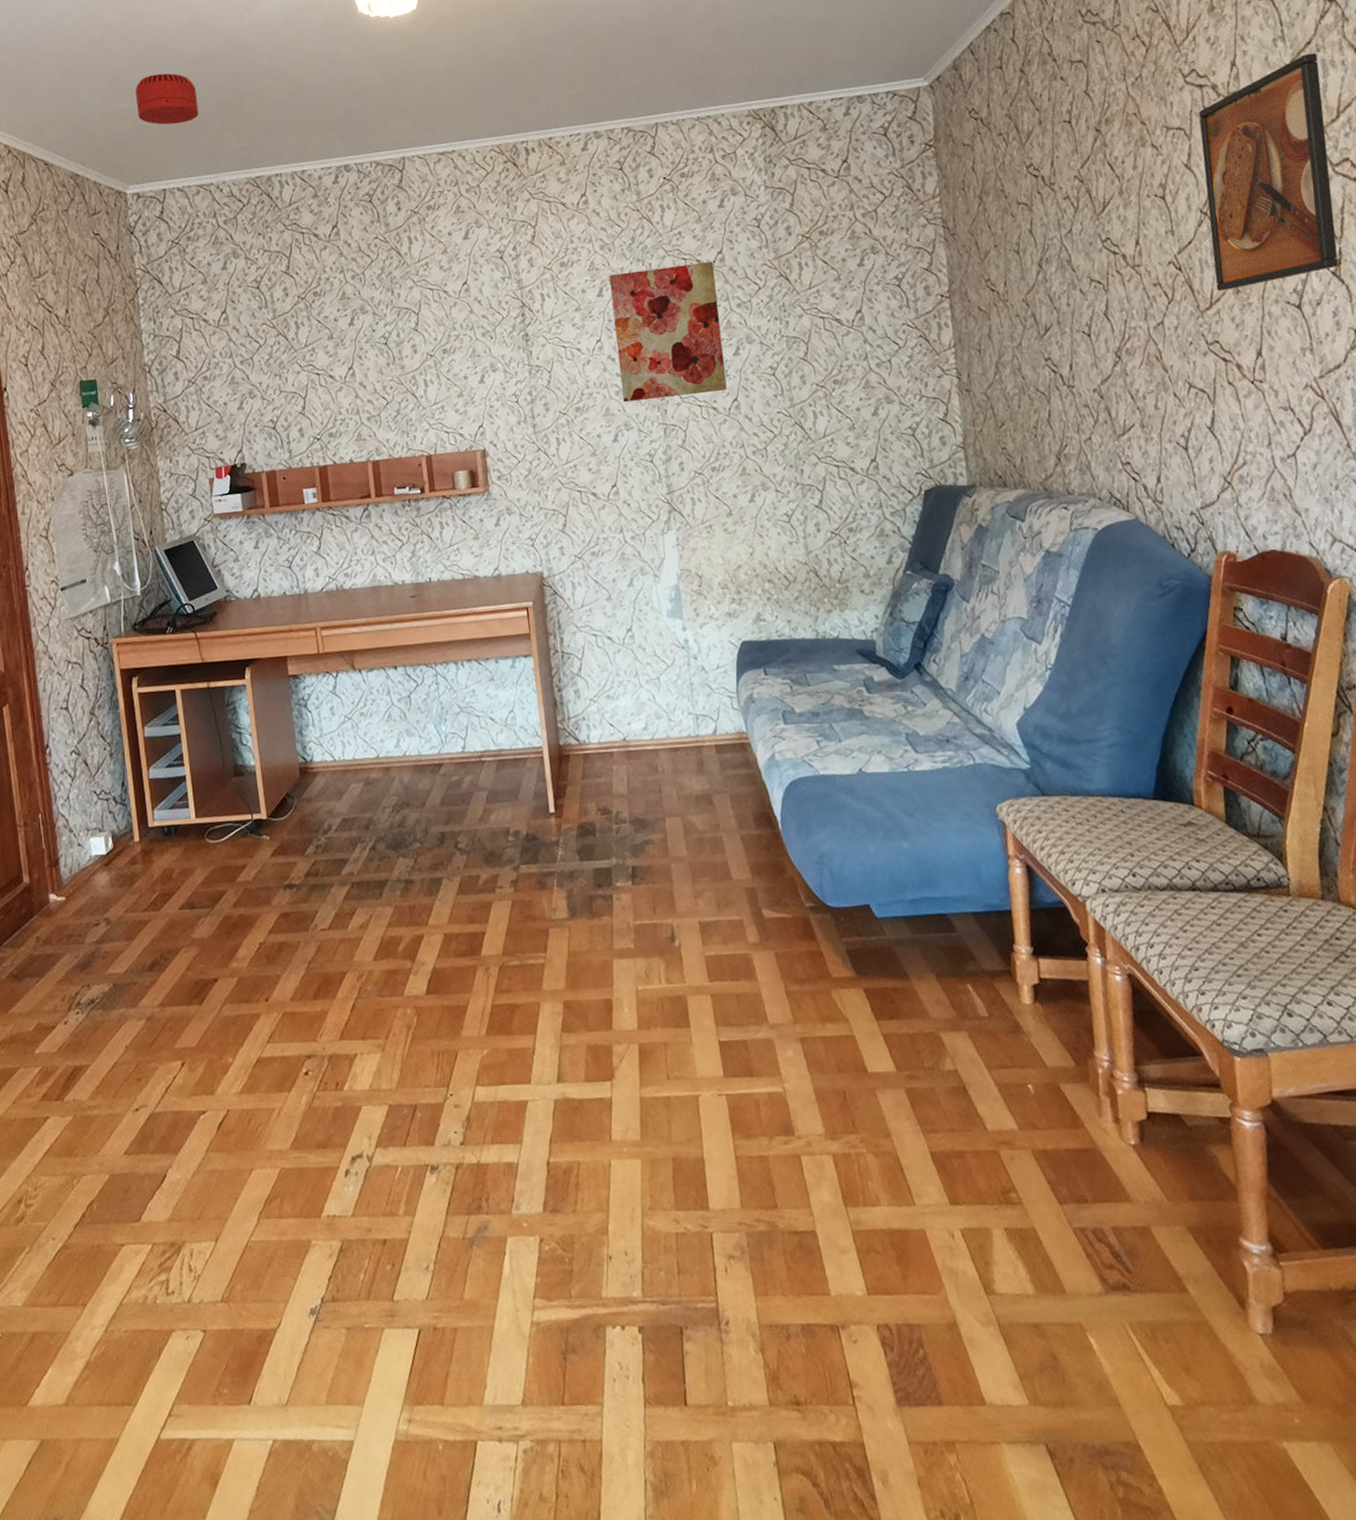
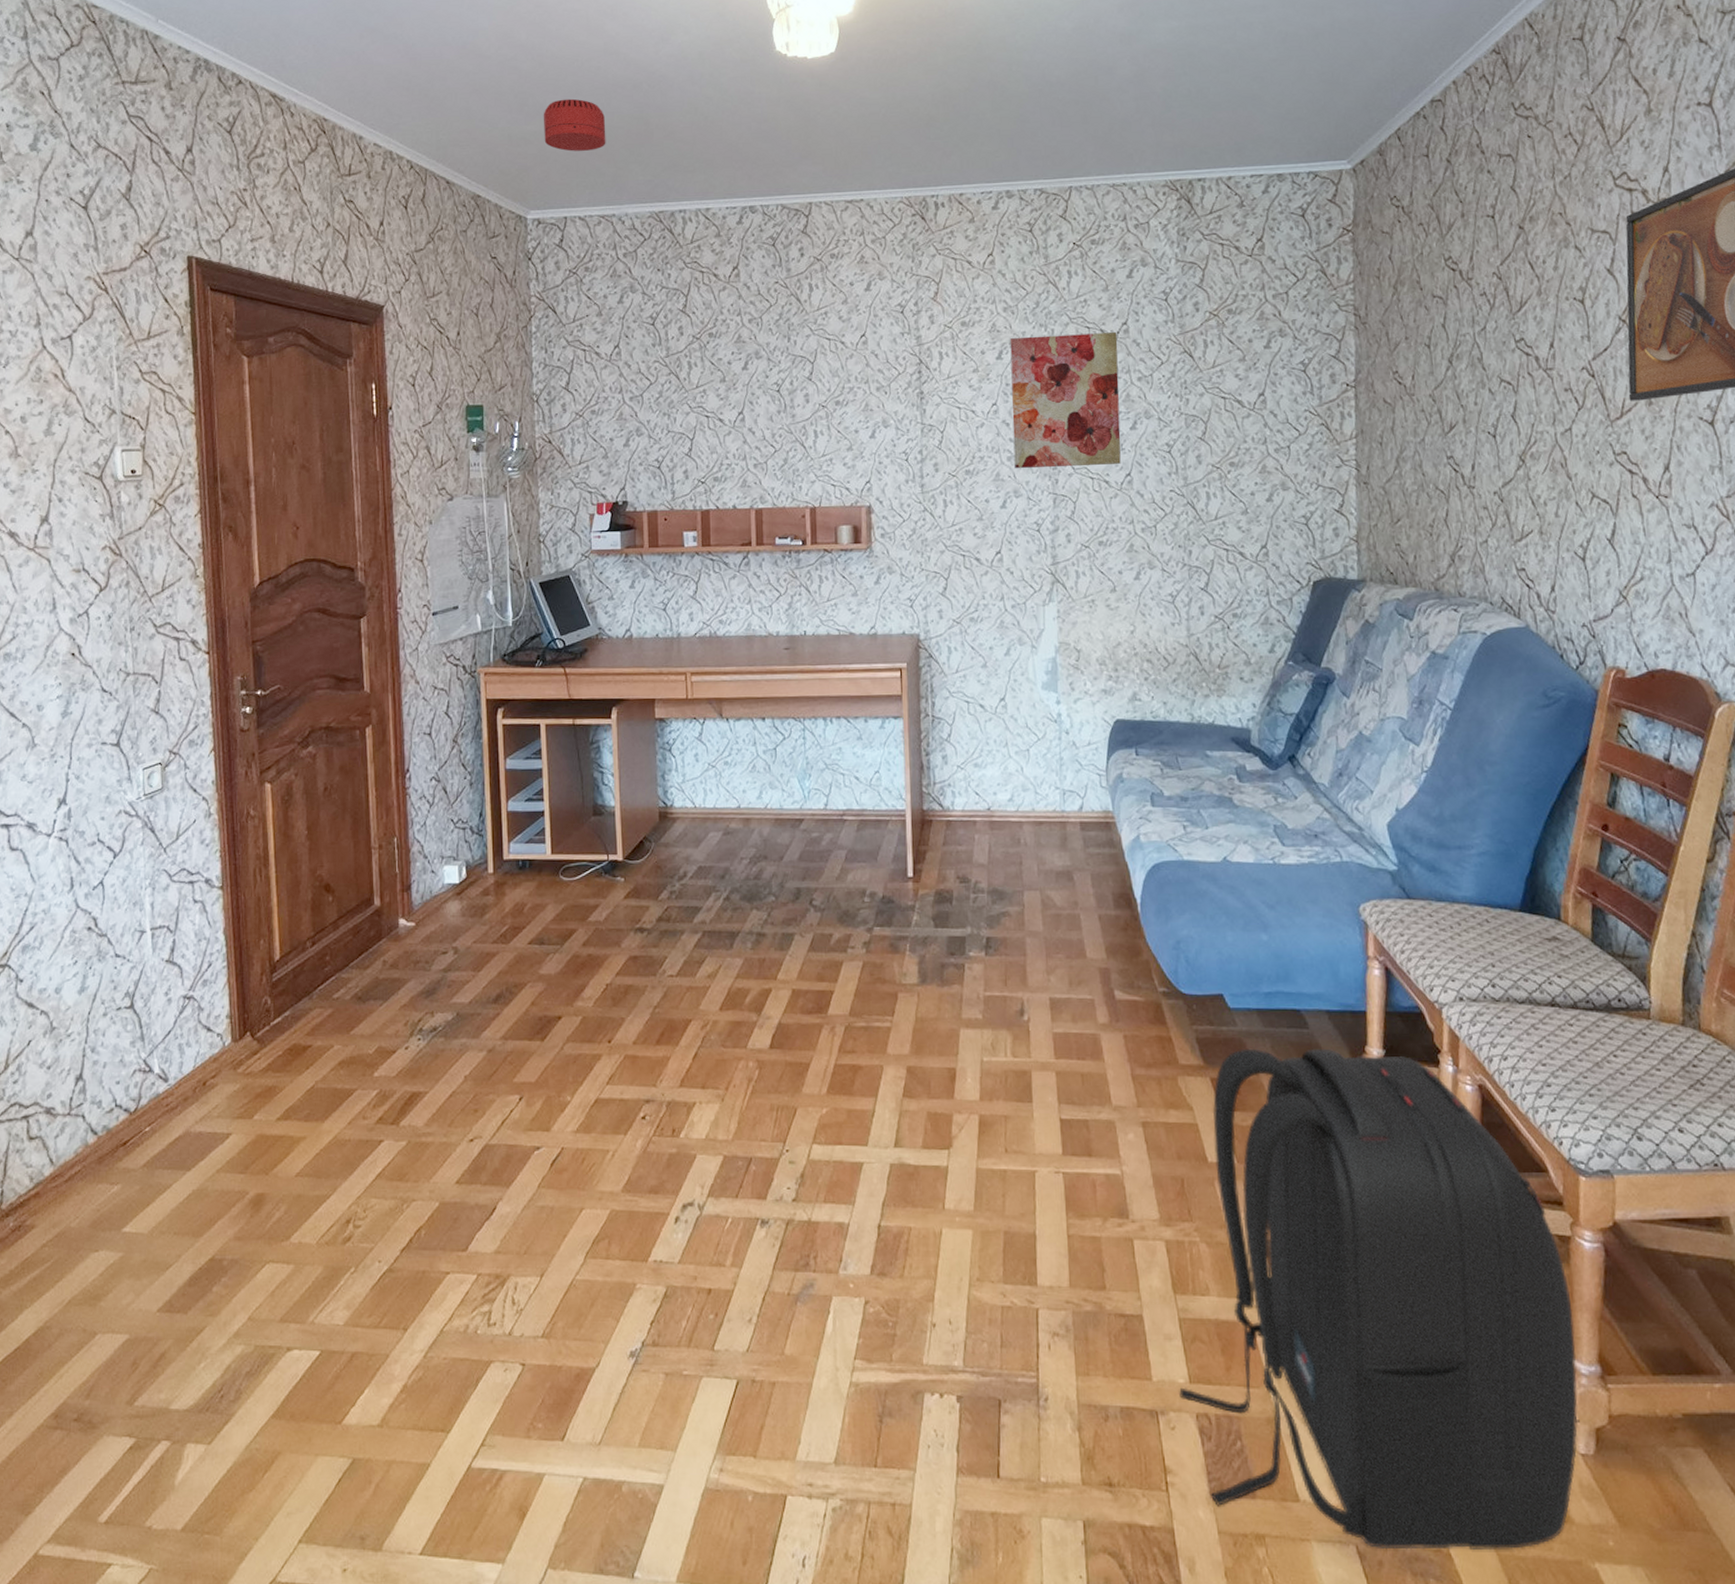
backpack: none [858,950,1255,1446] -> present [1179,1048,1578,1550]

